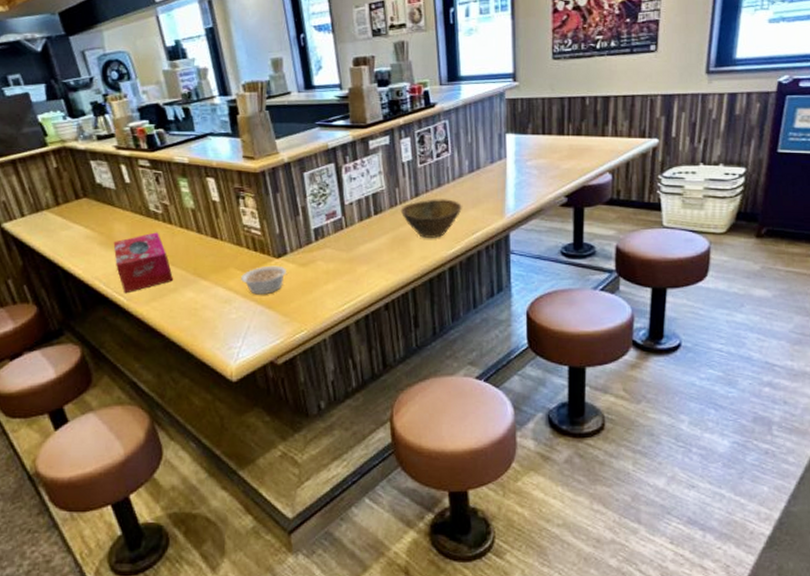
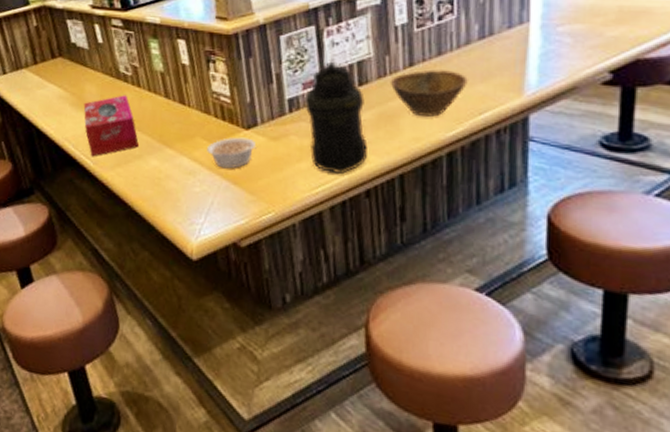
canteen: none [329,194,386,293] -> present [305,61,368,175]

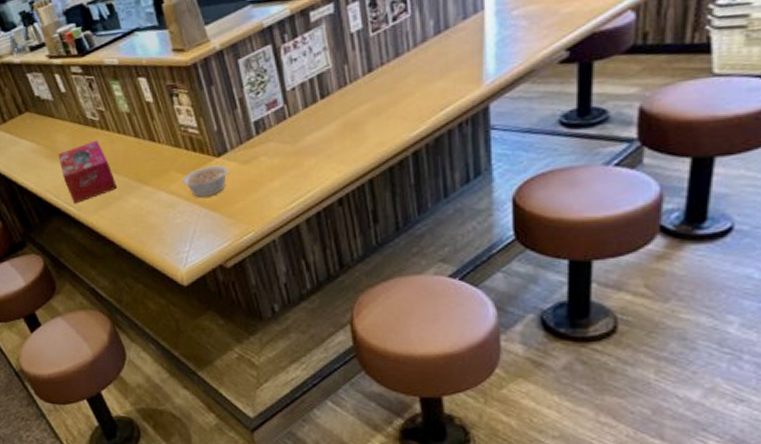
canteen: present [305,61,368,175] -> none [270,78,337,188]
bowl: present [390,69,468,117] -> none [351,70,427,120]

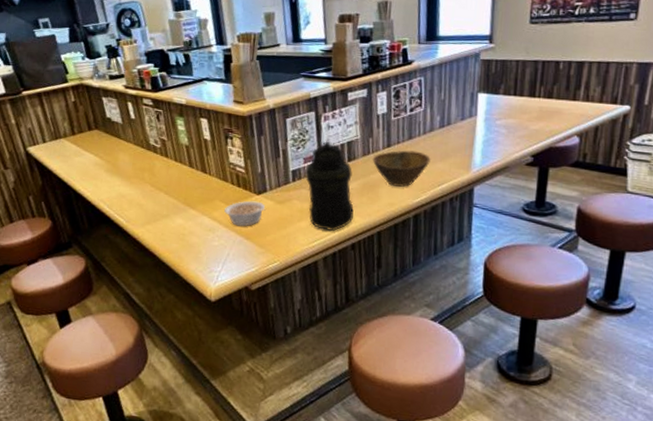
tissue box: present [58,140,118,204] -> none [117,164,167,216]
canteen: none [270,78,337,188] -> present [305,141,354,232]
bowl: none [351,70,427,120] -> present [372,150,431,187]

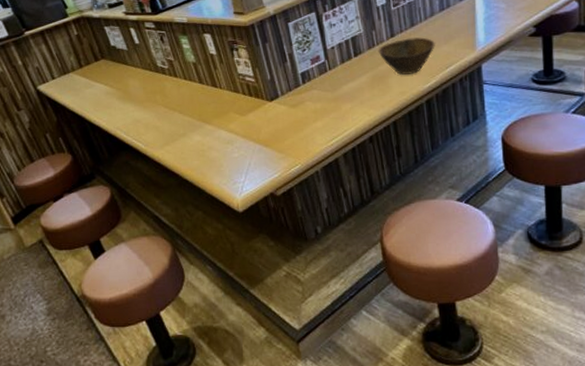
legume: present [224,200,266,227] -> none [240,108,280,135]
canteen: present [305,141,354,232] -> none [314,39,368,128]

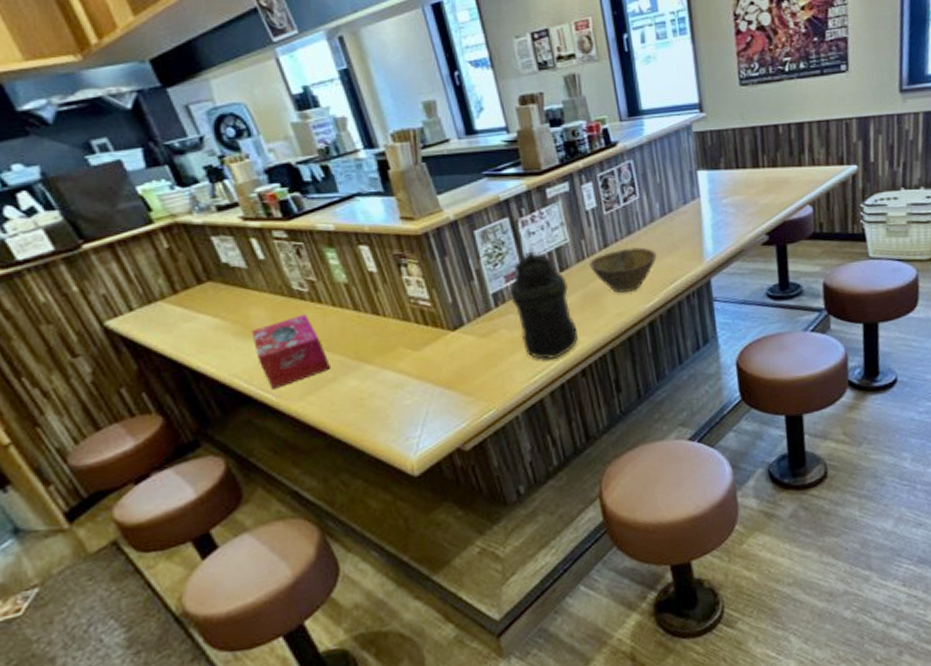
tissue box: none [129,85,183,140] -> present [251,314,332,390]
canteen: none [314,39,368,128] -> present [510,251,579,360]

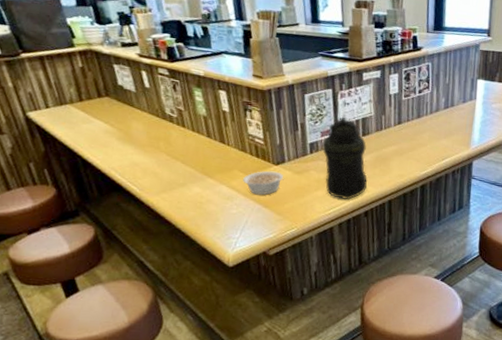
tissue box: present [251,314,332,390] -> none [130,133,184,185]
legume: none [412,339,467,375] -> present [243,171,284,195]
bowl: present [588,247,657,293] -> none [384,127,436,160]

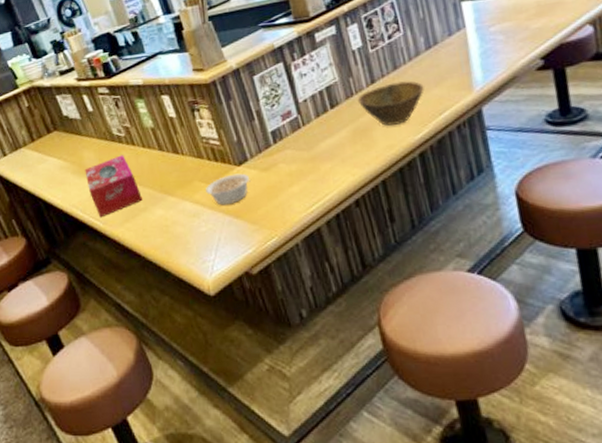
tissue box: none [130,133,184,185] -> present [85,155,143,218]
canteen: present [322,117,368,200] -> none [286,91,351,191]
bowl: none [384,127,436,160] -> present [357,81,424,126]

